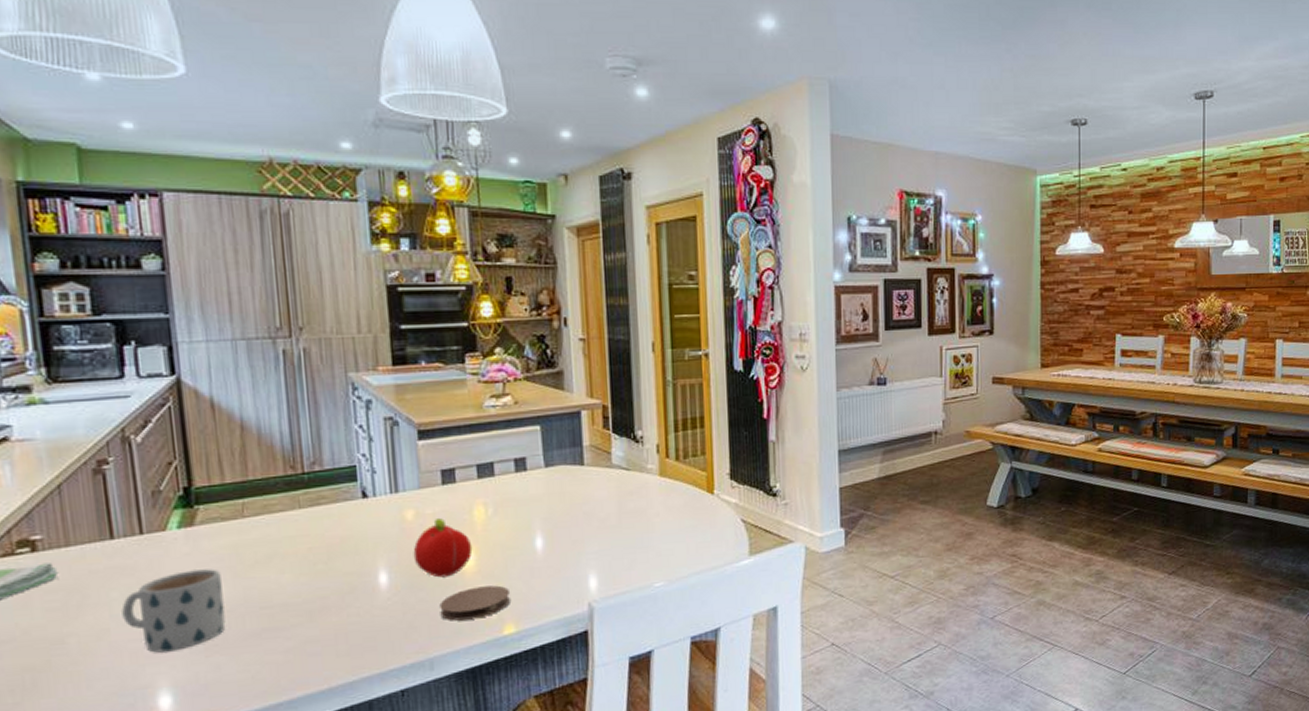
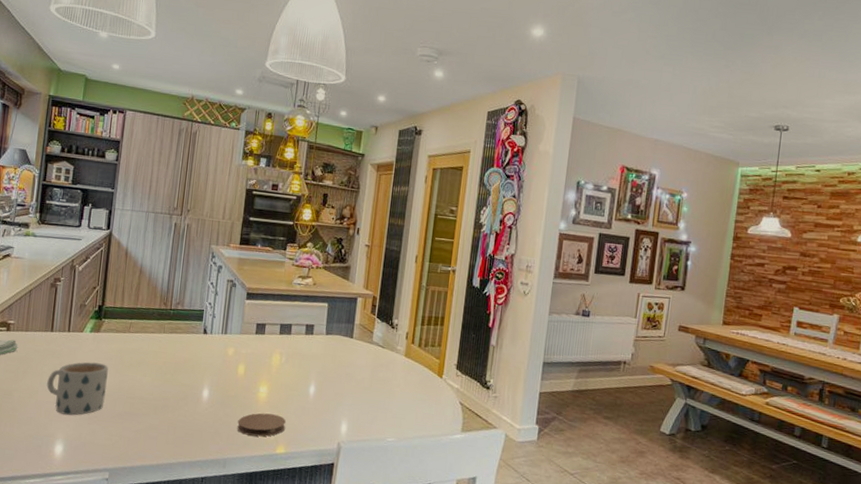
fruit: present [413,517,473,578] -> none [227,357,267,402]

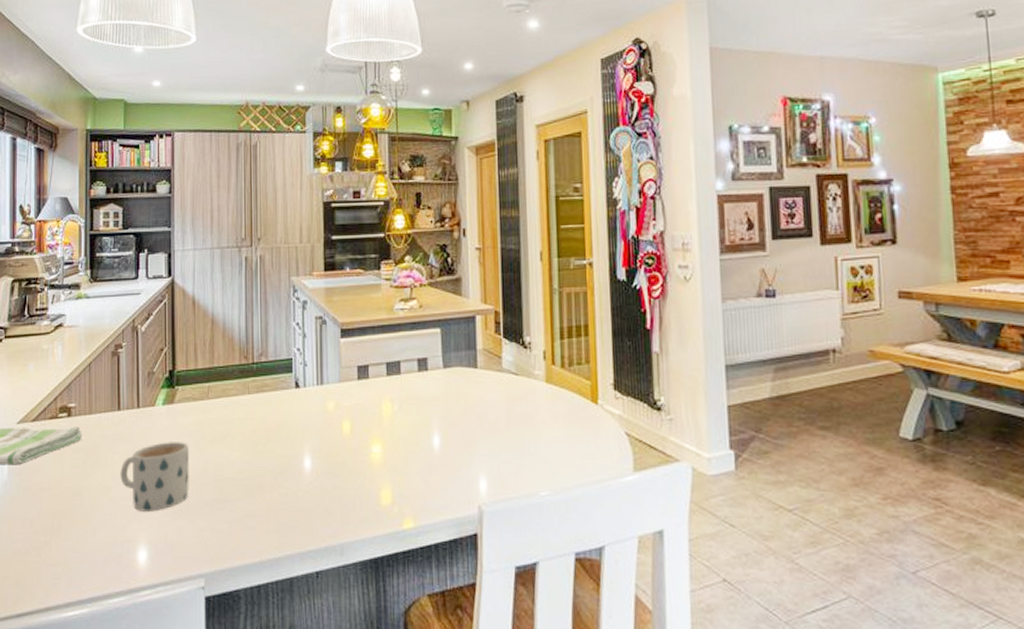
coaster: present [237,413,286,437] -> none [351,479,411,510]

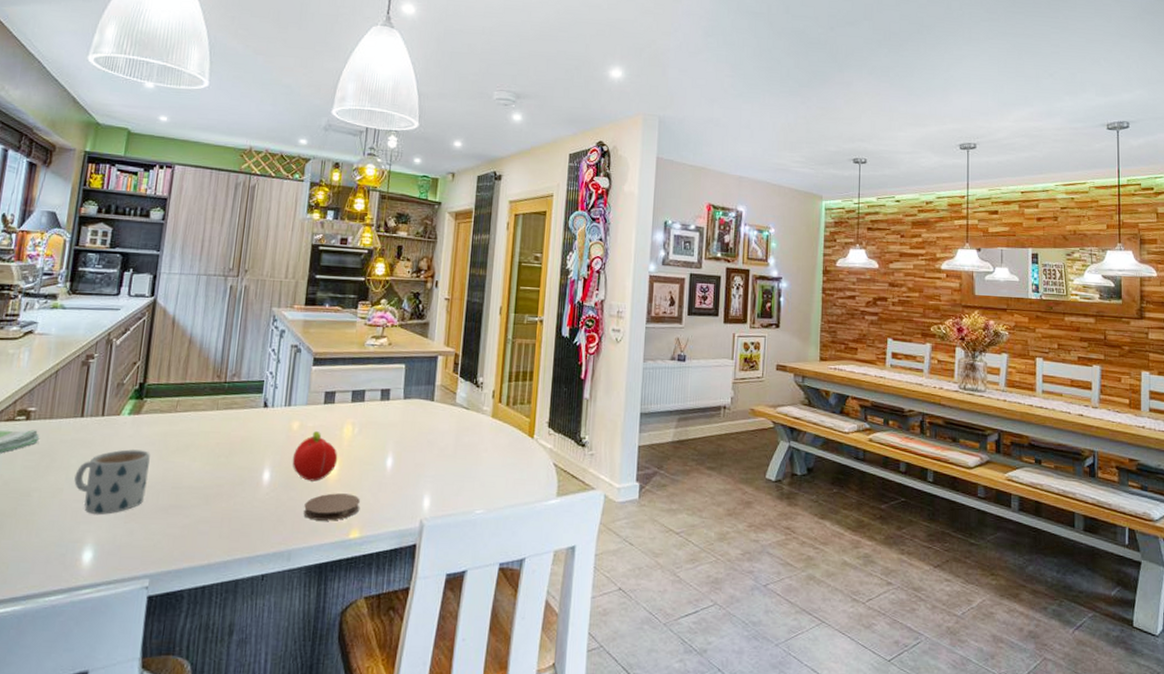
fruit: none [332,410,380,467] -> present [292,430,338,482]
coaster: none [351,479,411,510] -> present [303,493,360,521]

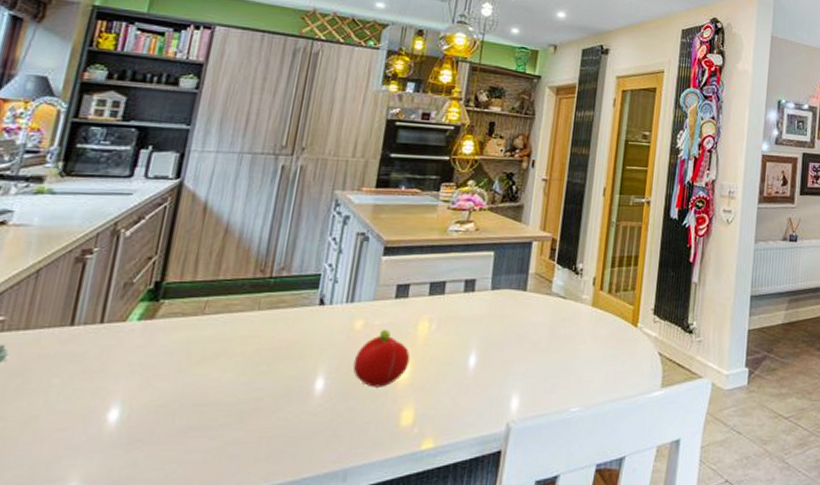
mug: present [74,449,150,514] -> none [56,362,166,444]
coaster: present [303,493,360,521] -> none [365,399,436,432]

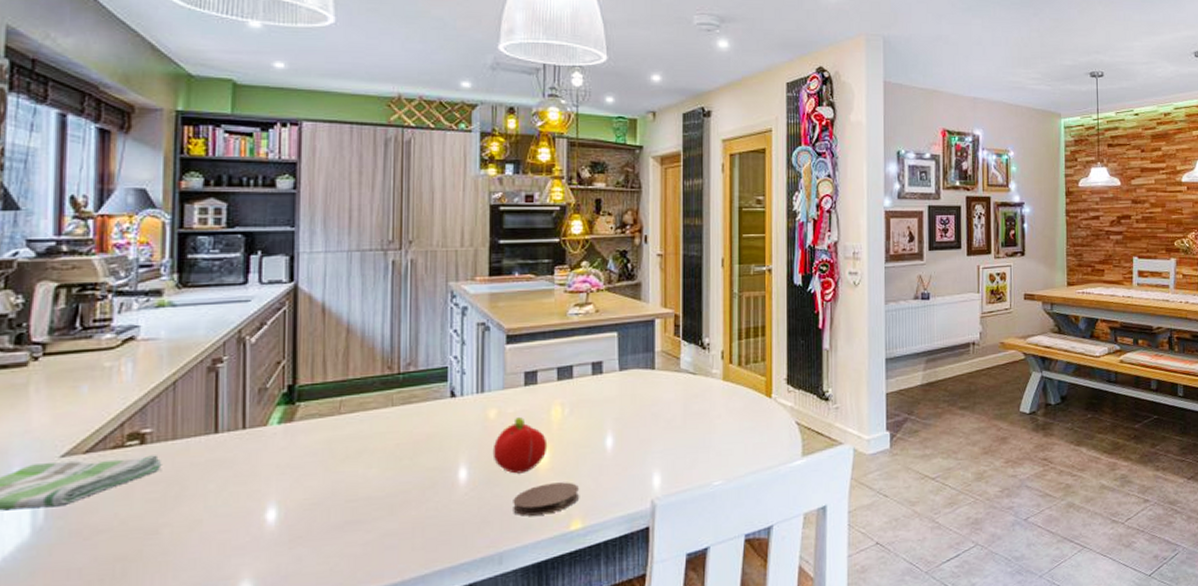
coaster: none [365,399,436,432] -> present [513,482,580,516]

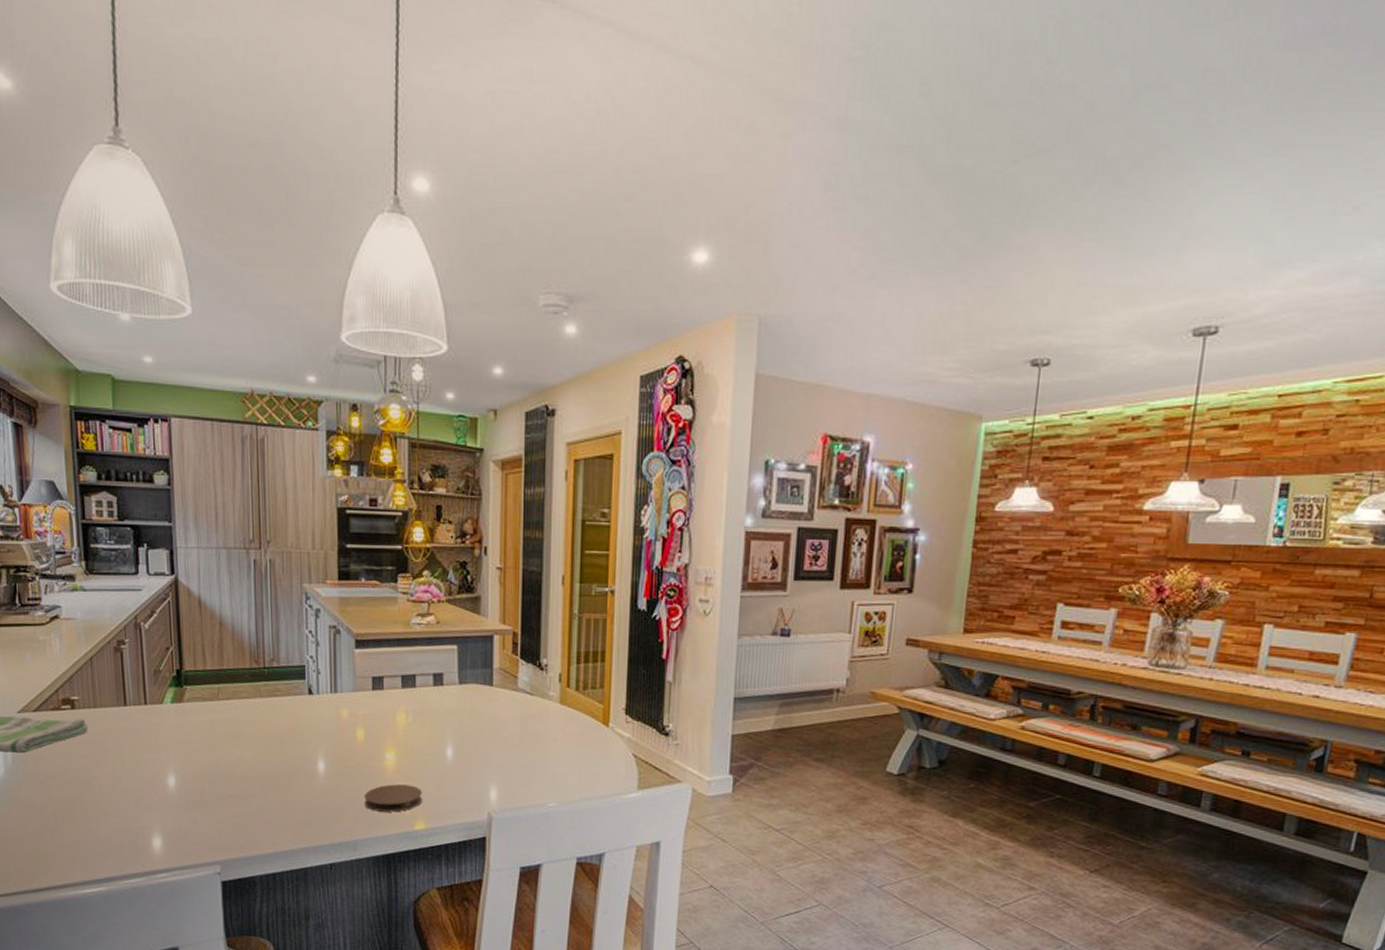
fruit: present [492,416,548,474] -> none [346,718,394,772]

